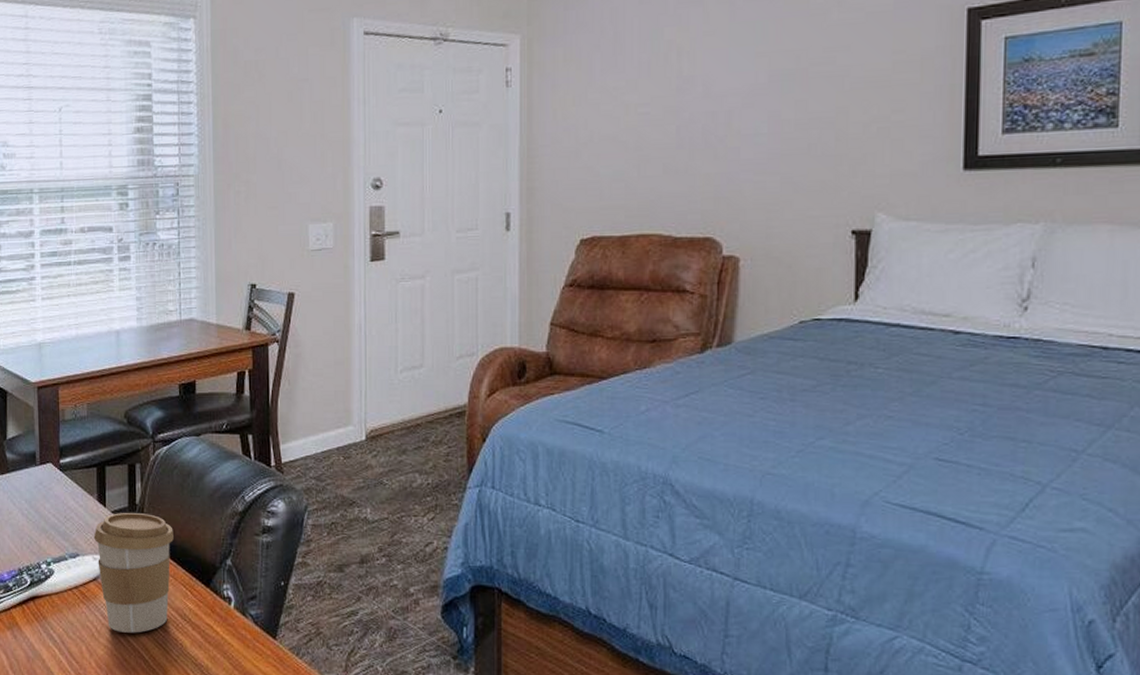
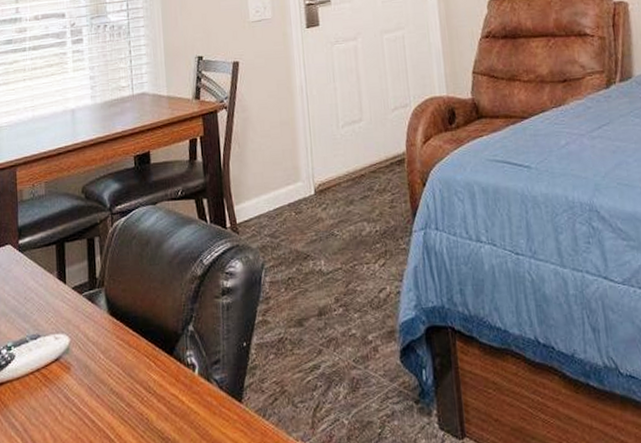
coffee cup: present [93,512,174,633] -> none [54,286,135,413]

